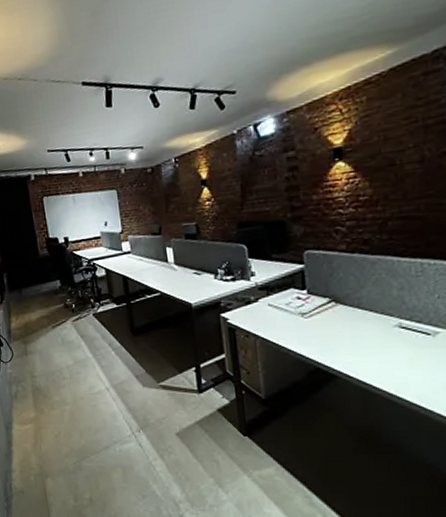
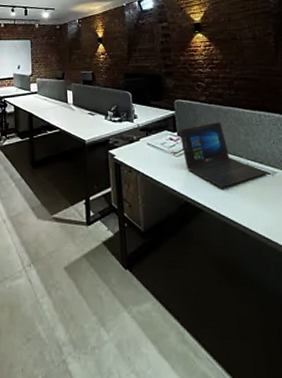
laptop: none [309,275,426,352] -> present [179,122,267,188]

